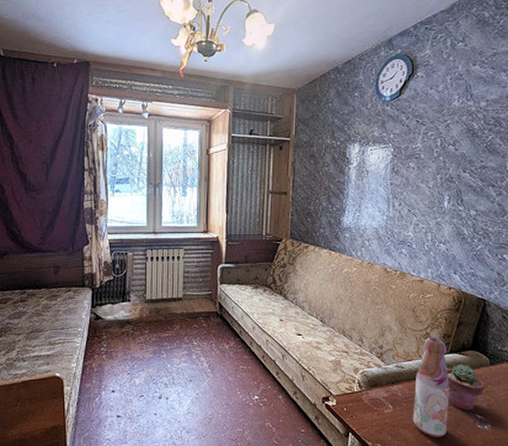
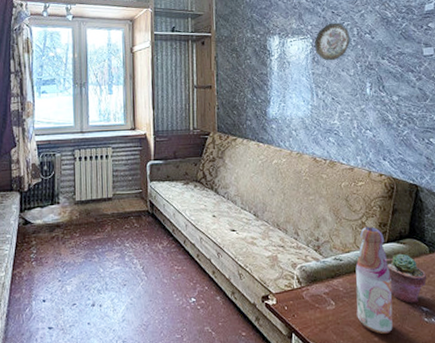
decorative plate: none [395,132,432,172] -> present [314,22,350,61]

